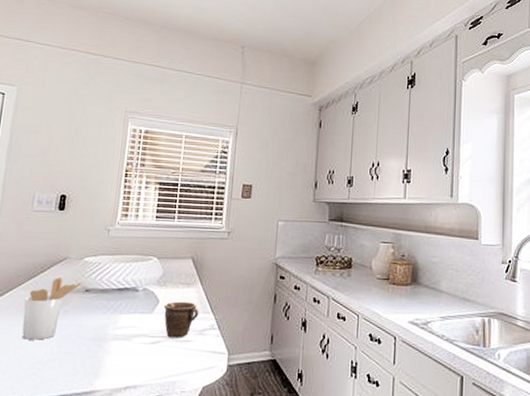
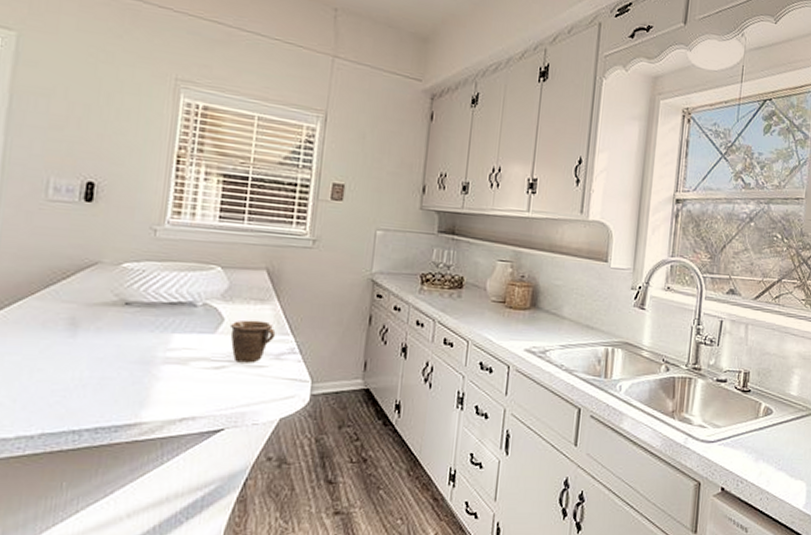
utensil holder: present [21,277,82,340] -> none [38,286,120,362]

